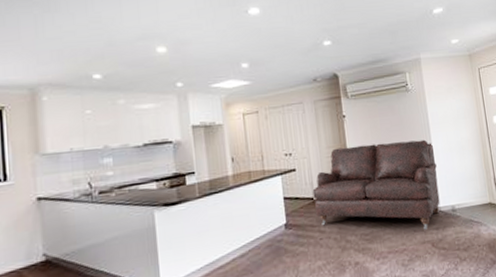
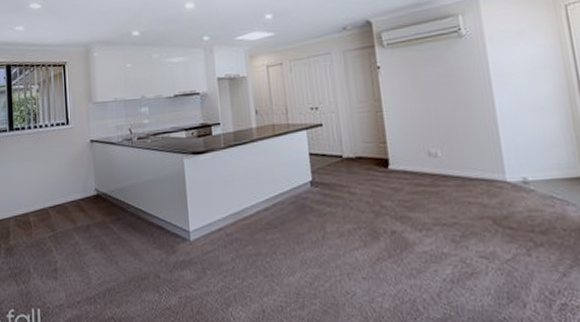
sofa: present [312,139,440,230] -> none [341,94,506,203]

